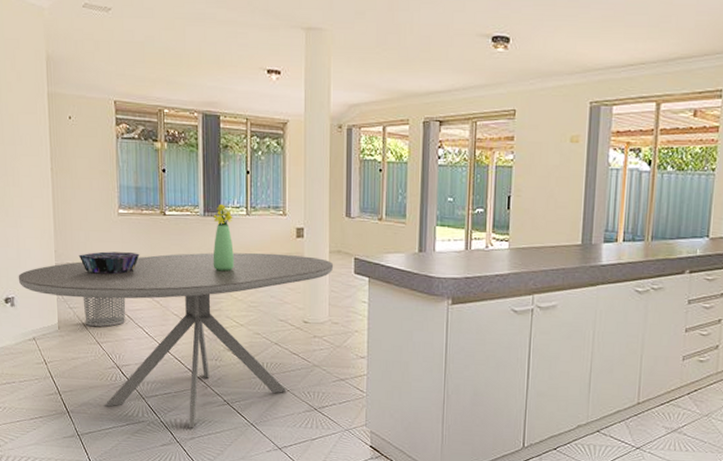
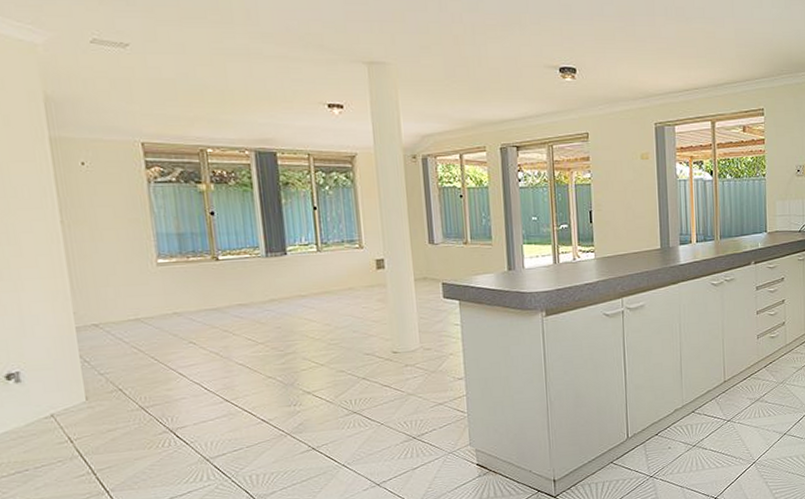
dining table: present [18,252,334,428] -> none [23,286,421,482]
decorative bowl: present [78,251,140,275] -> none [107,304,190,333]
waste bin: present [83,297,126,328] -> none [117,354,176,392]
bouquet: present [213,204,234,272] -> none [277,242,307,313]

